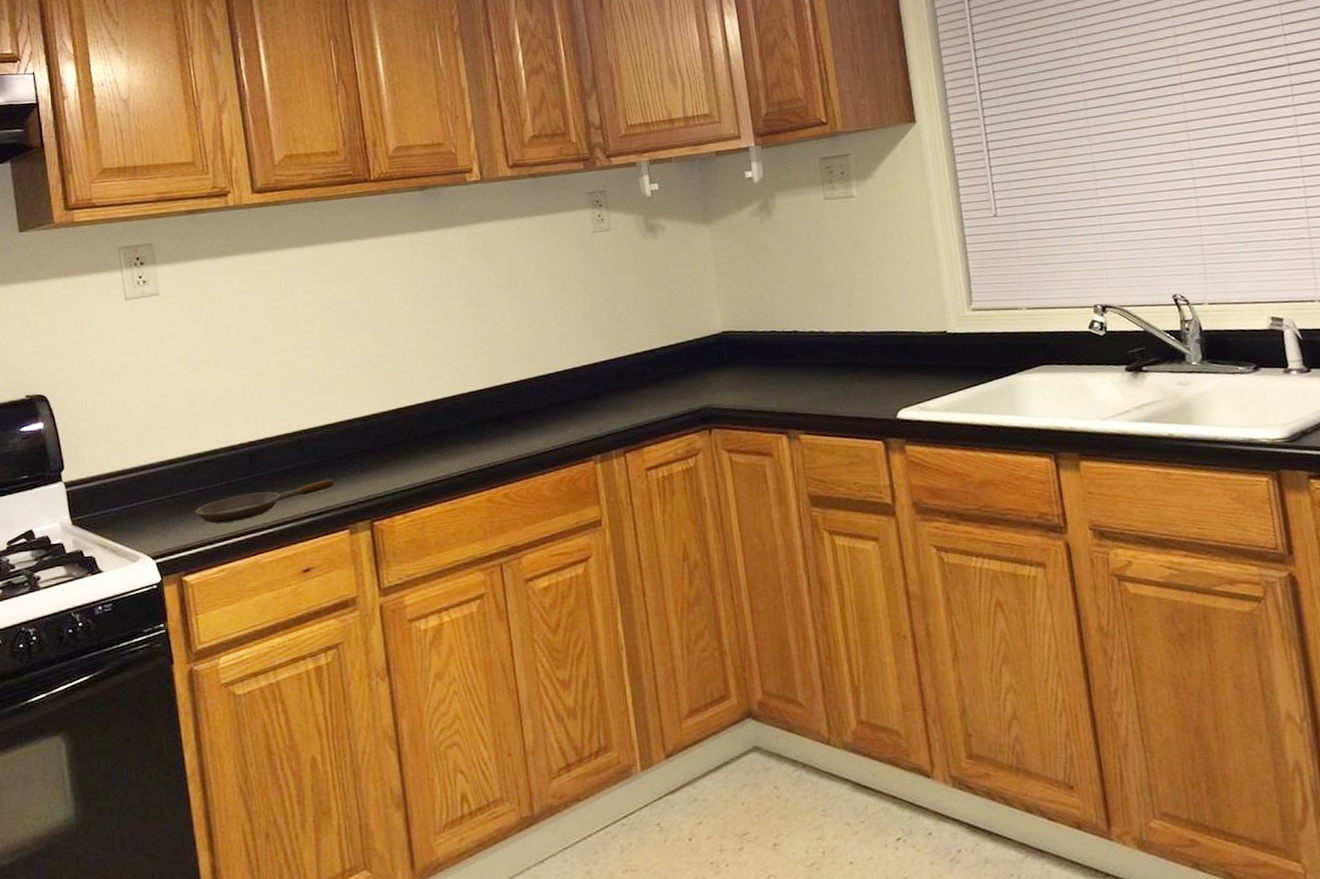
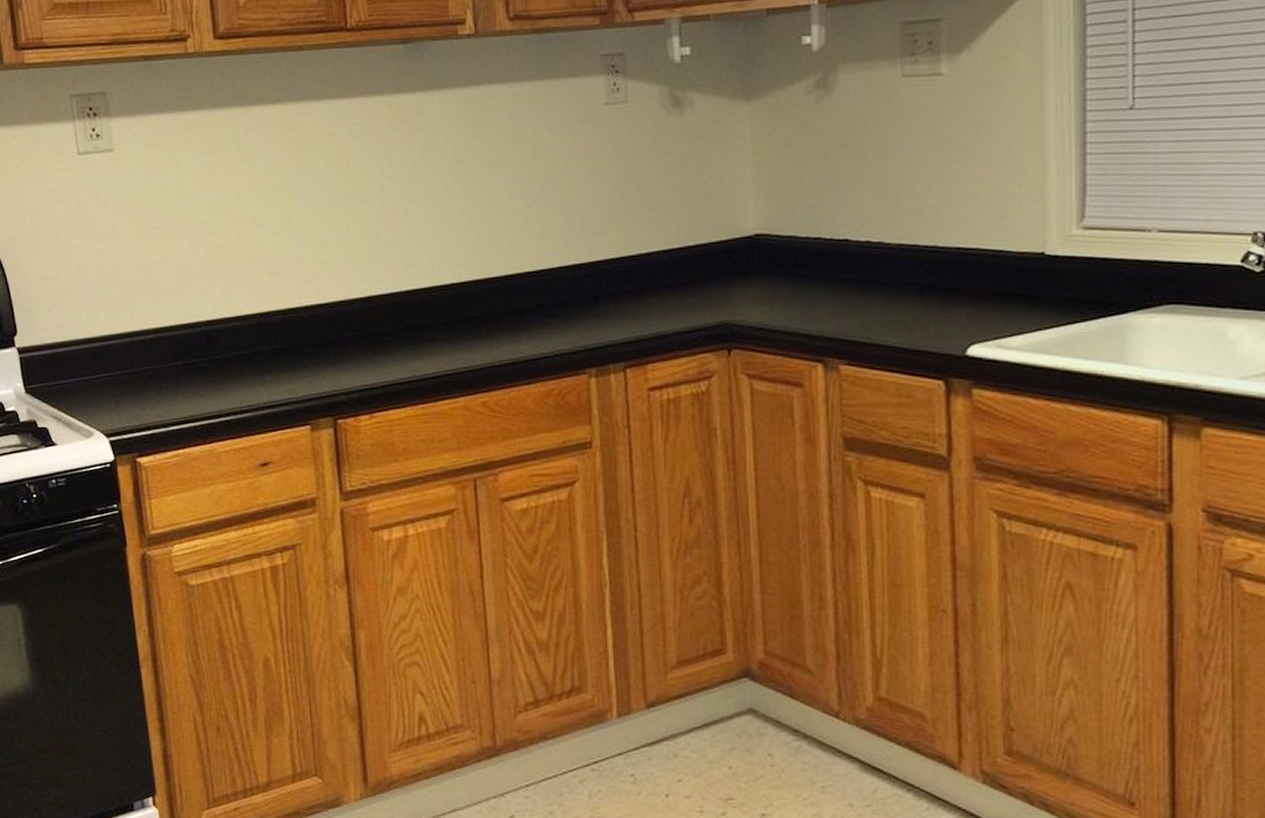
frying pan: present [195,479,334,523] -> none [149,369,296,405]

